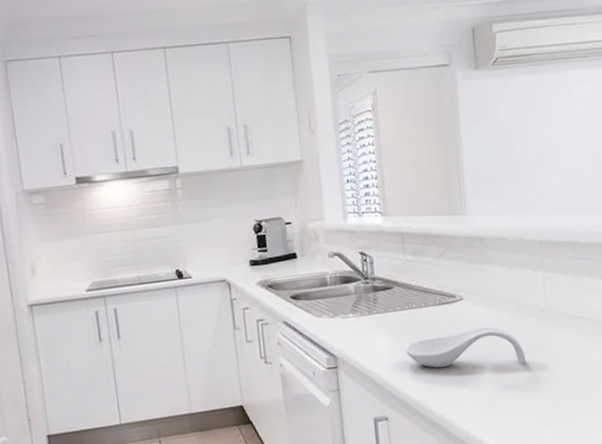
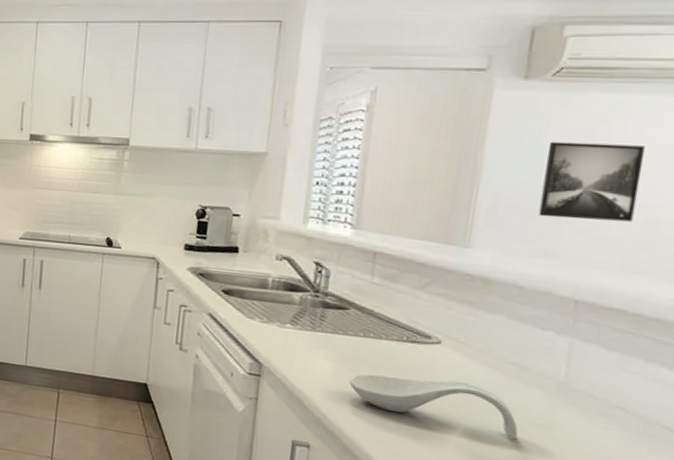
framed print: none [500,113,561,179] -> present [538,141,646,222]

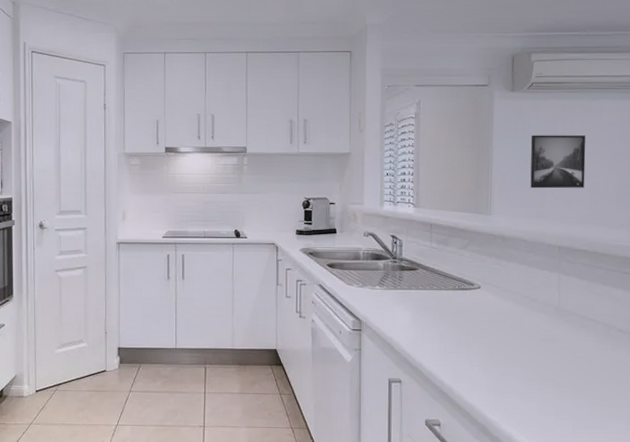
spoon rest: present [349,374,518,440] -> none [424,315,535,353]

